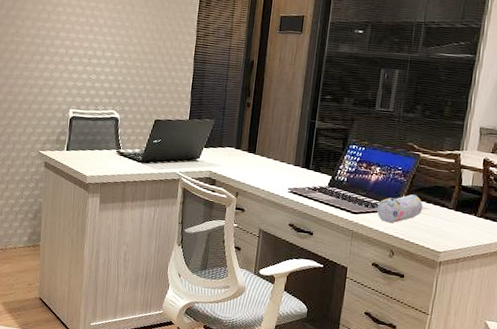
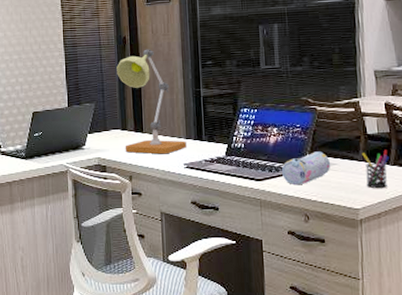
desk lamp: none [236,75,294,177] -> present [116,49,187,155]
pen holder: none [451,202,477,237] -> present [362,150,389,188]

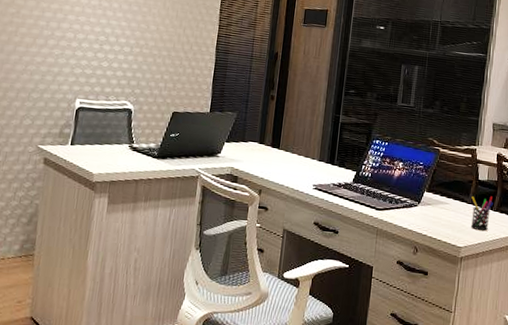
desk lamp: present [116,49,187,155] -> none [259,68,319,173]
pencil case: present [282,151,331,186] -> none [401,189,444,219]

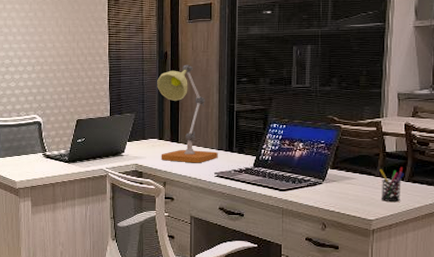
desk lamp: none [259,68,319,173] -> present [157,64,218,163]

